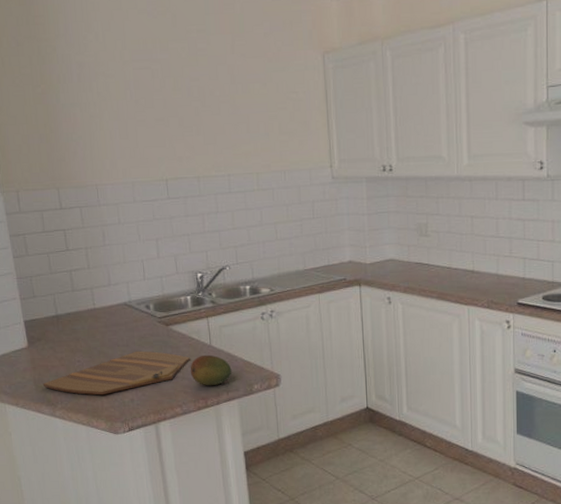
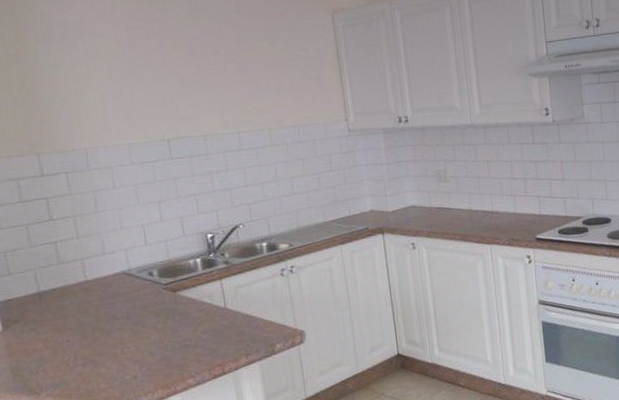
cutting board: present [42,351,190,395] -> none [22,320,203,378]
fruit: present [190,354,232,386] -> none [202,318,251,351]

